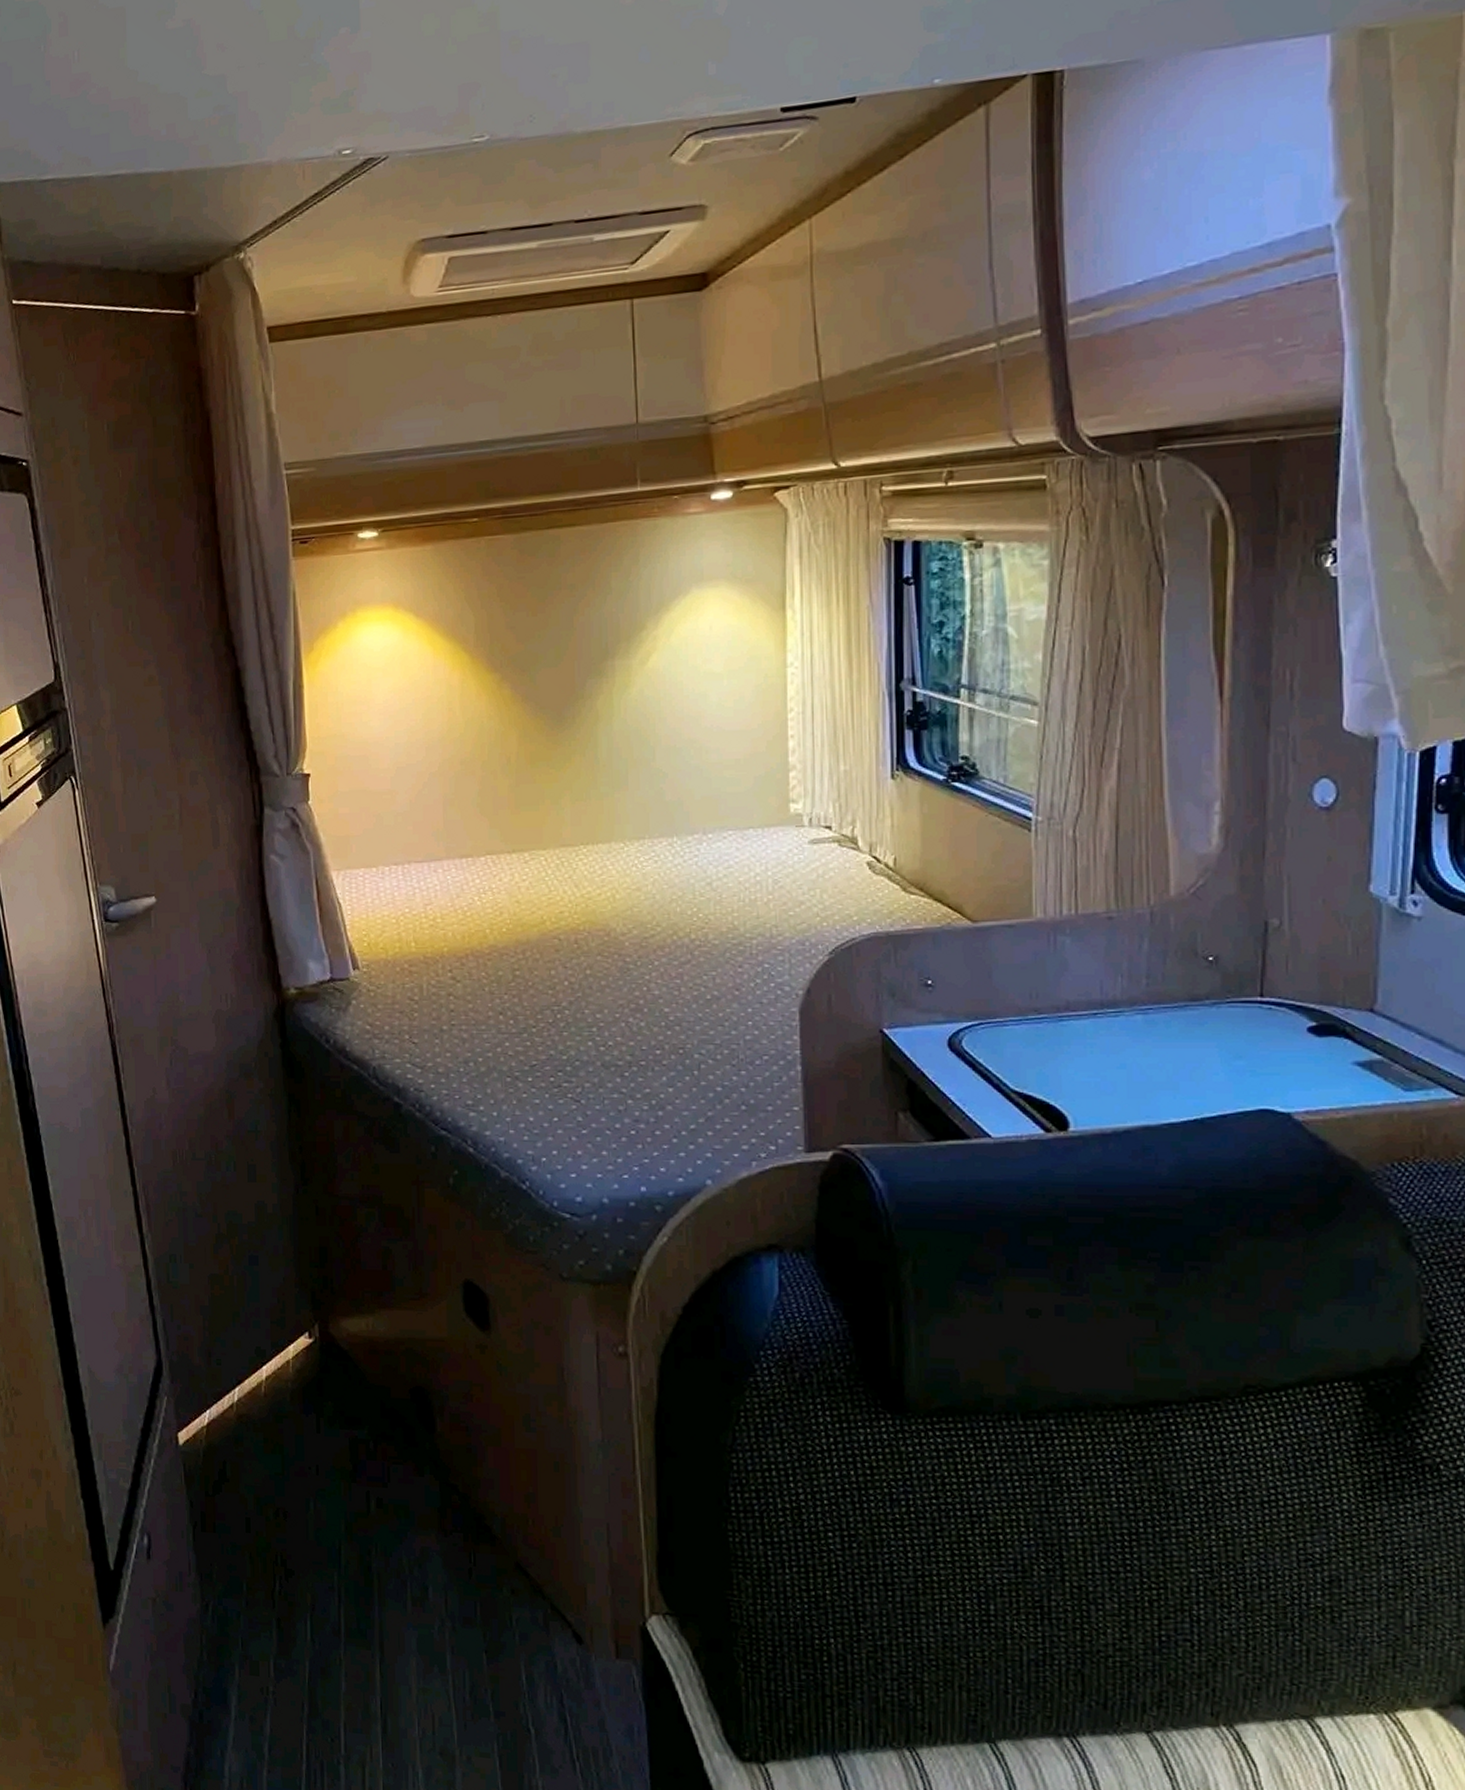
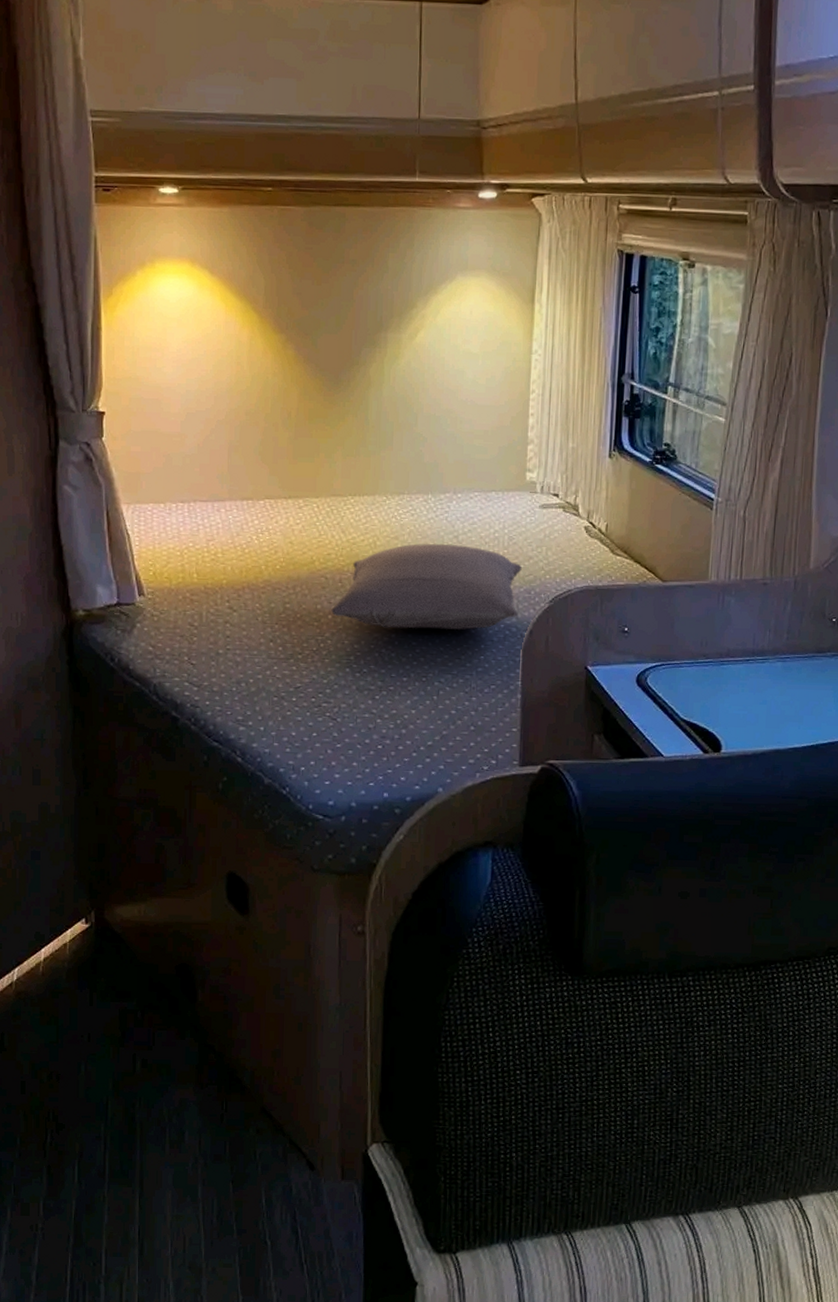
pillow: none [567,892,792,994] -> present [331,543,522,631]

